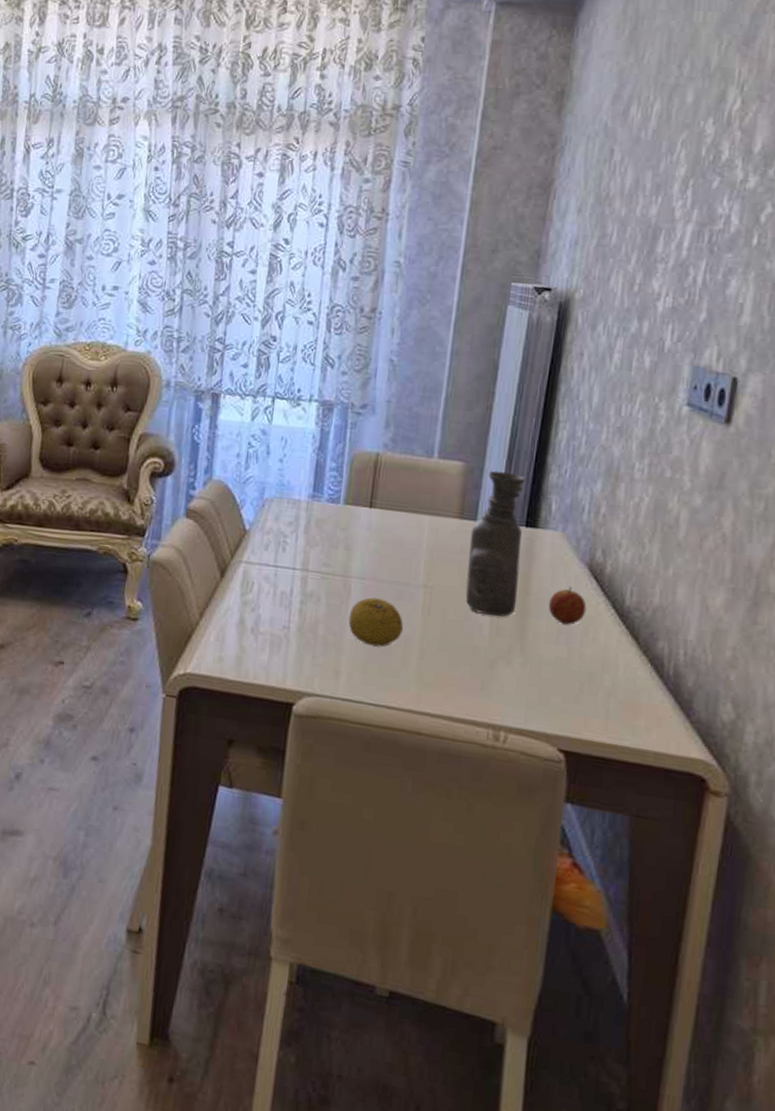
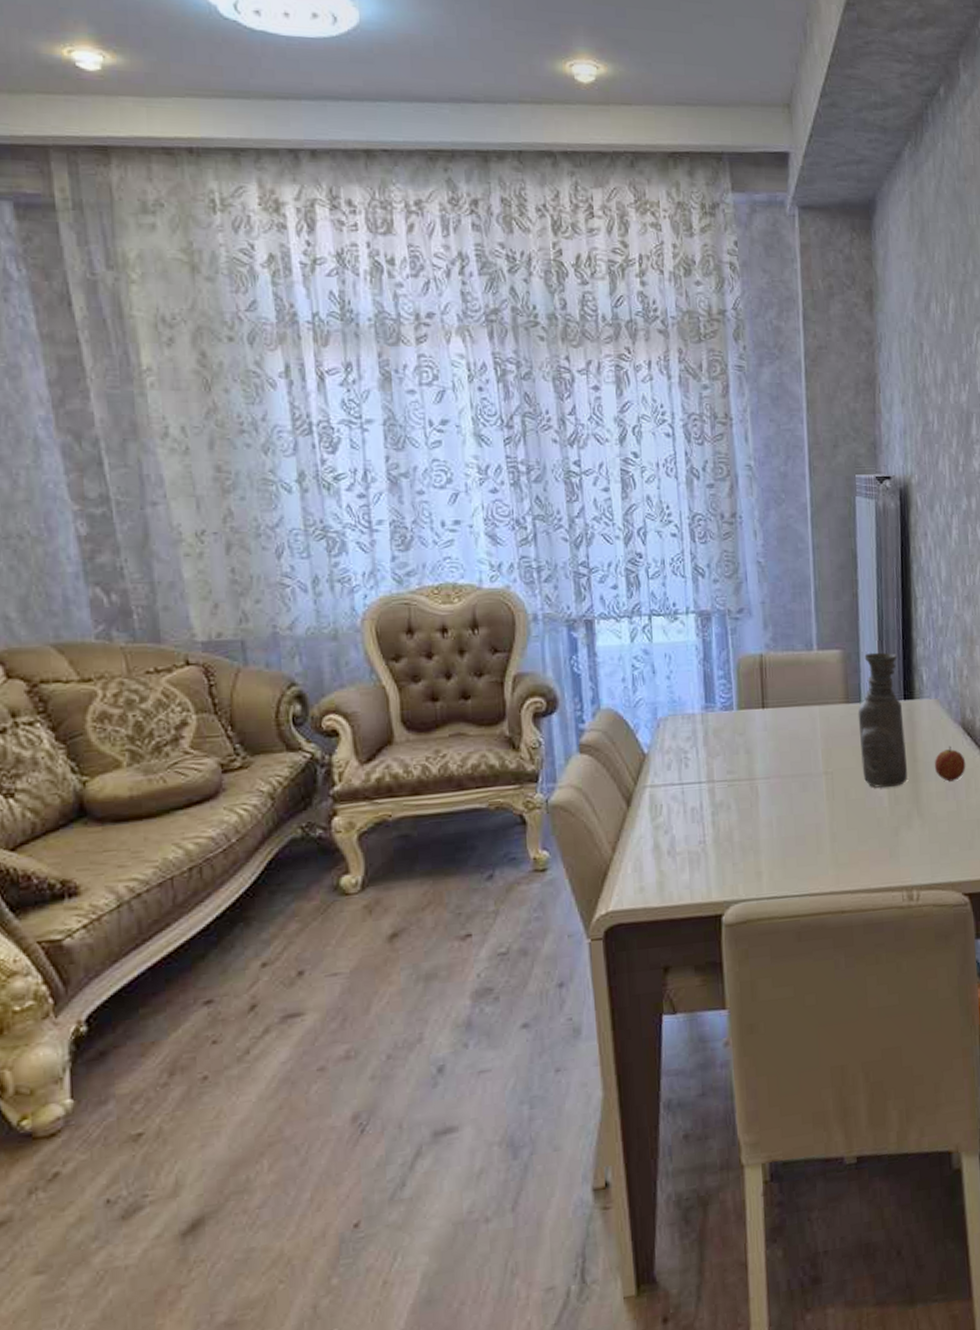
fruit: present [348,597,403,647] -> none [760,793,813,841]

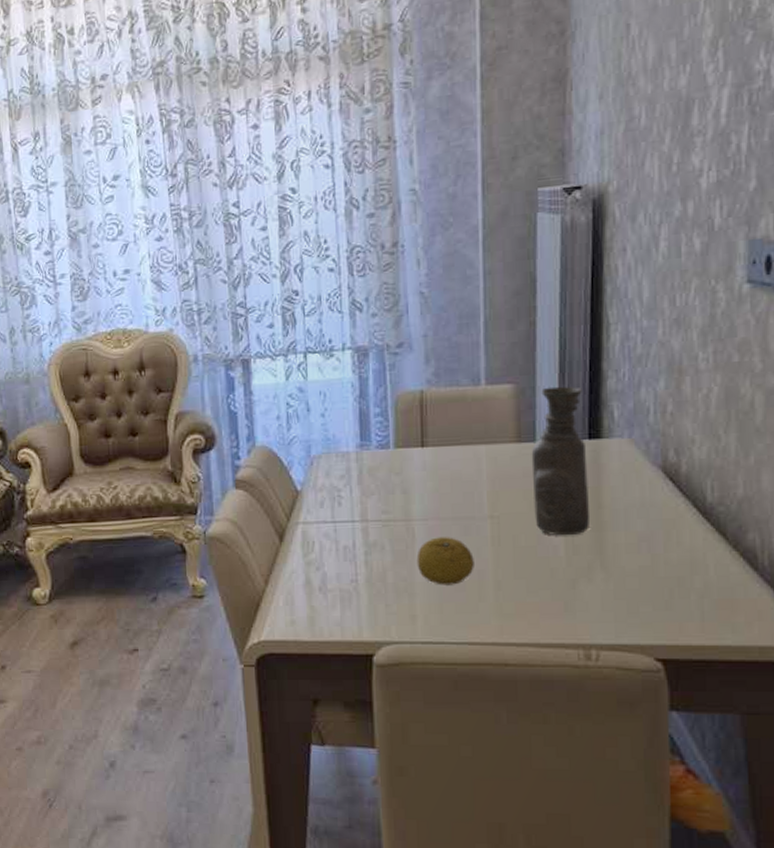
fruit: none [760,793,813,841] -> present [416,537,474,585]
fruit: present [934,745,966,782] -> none [624,492,666,532]

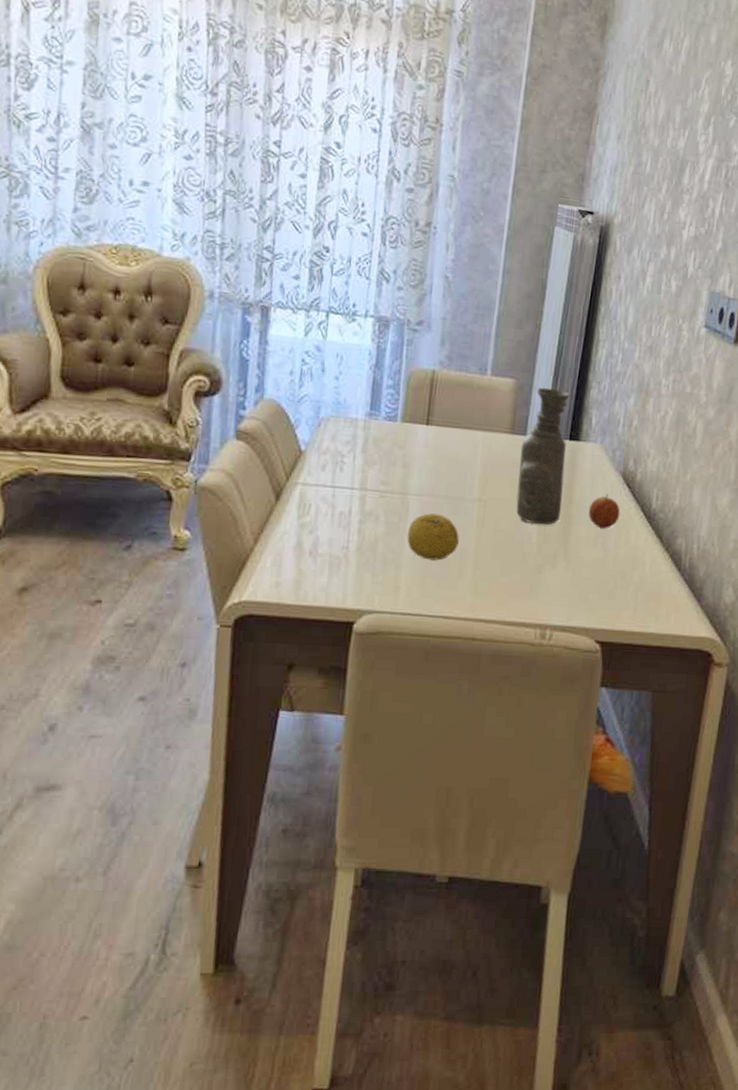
fruit: none [624,492,666,532] -> present [588,493,621,529]

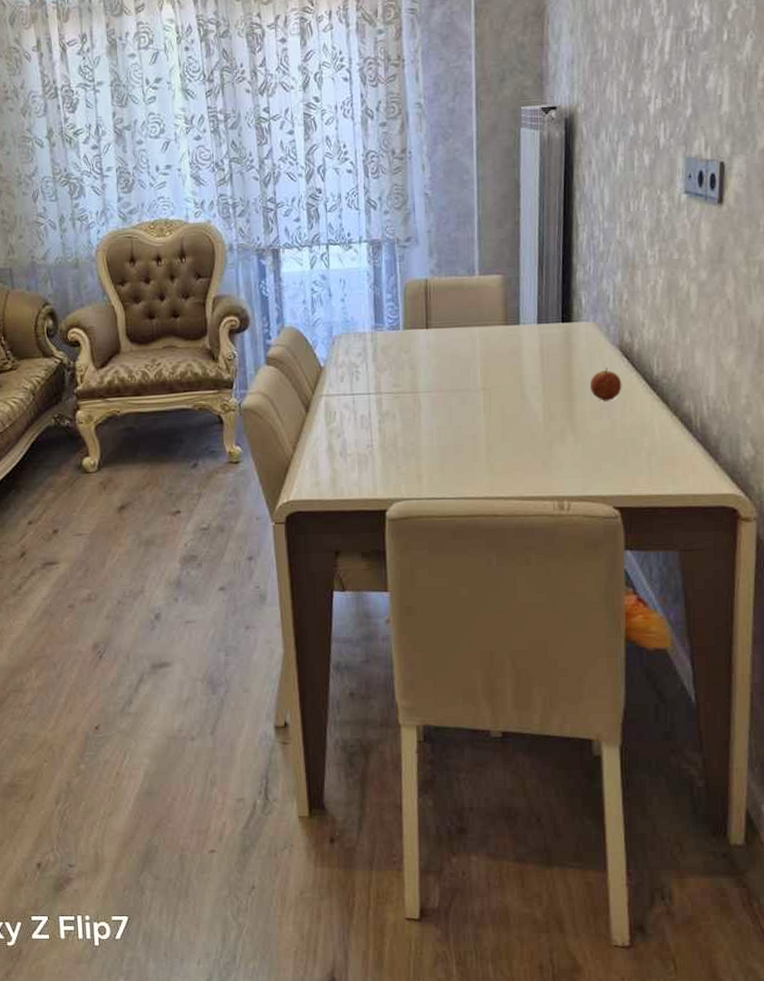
fruit: present [407,513,459,561] -> none [422,406,470,449]
vase: present [516,387,570,525] -> none [516,277,563,405]

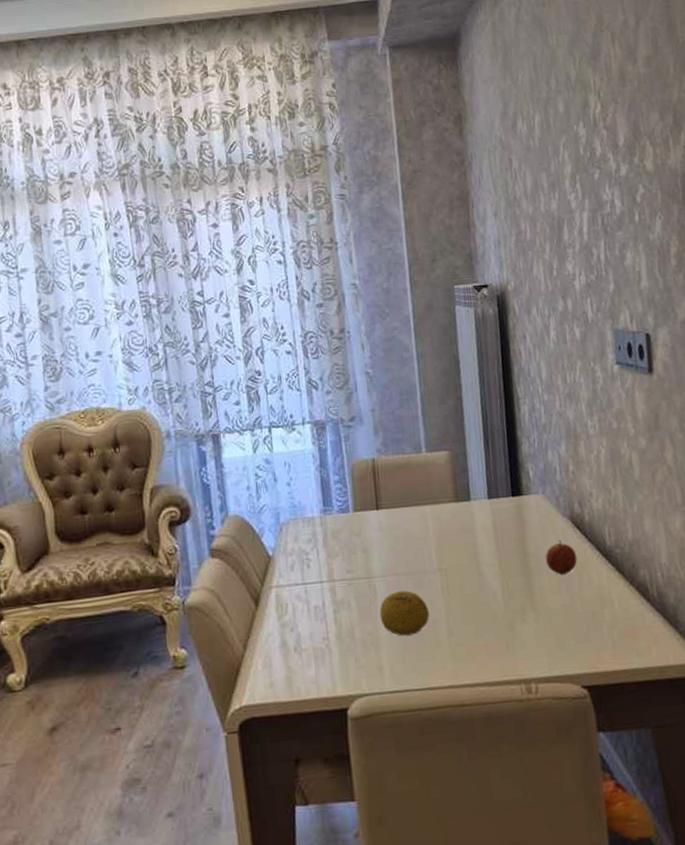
fruit: none [422,406,470,449] -> present [379,590,429,636]

